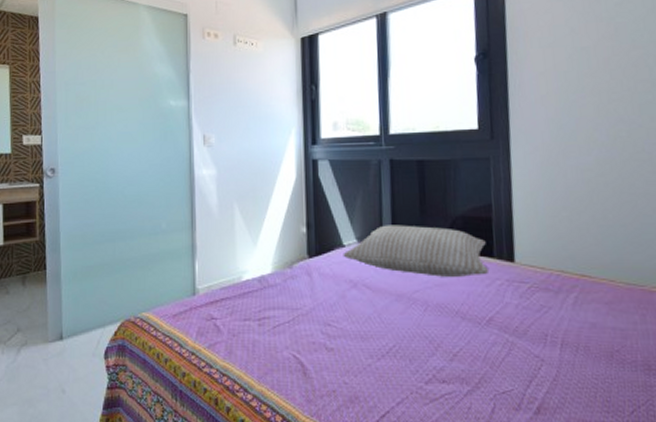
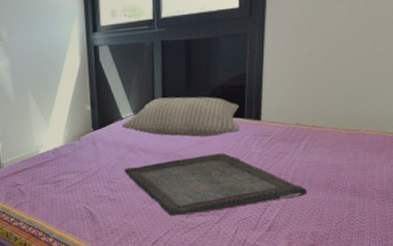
serving tray: none [345,299,585,380] -> present [124,152,308,216]

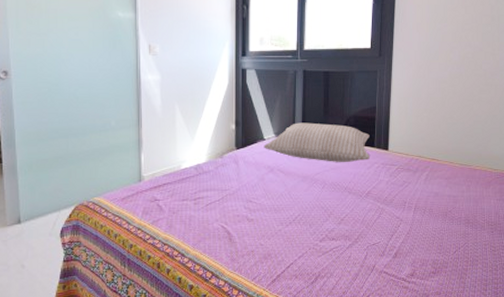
serving tray: present [124,152,308,216] -> none [263,178,429,239]

